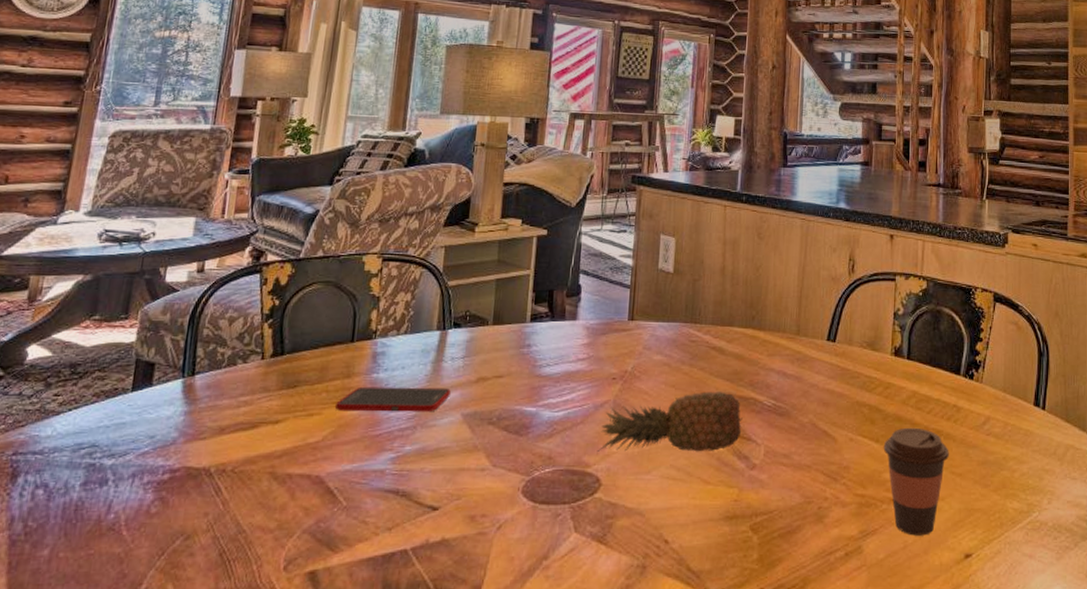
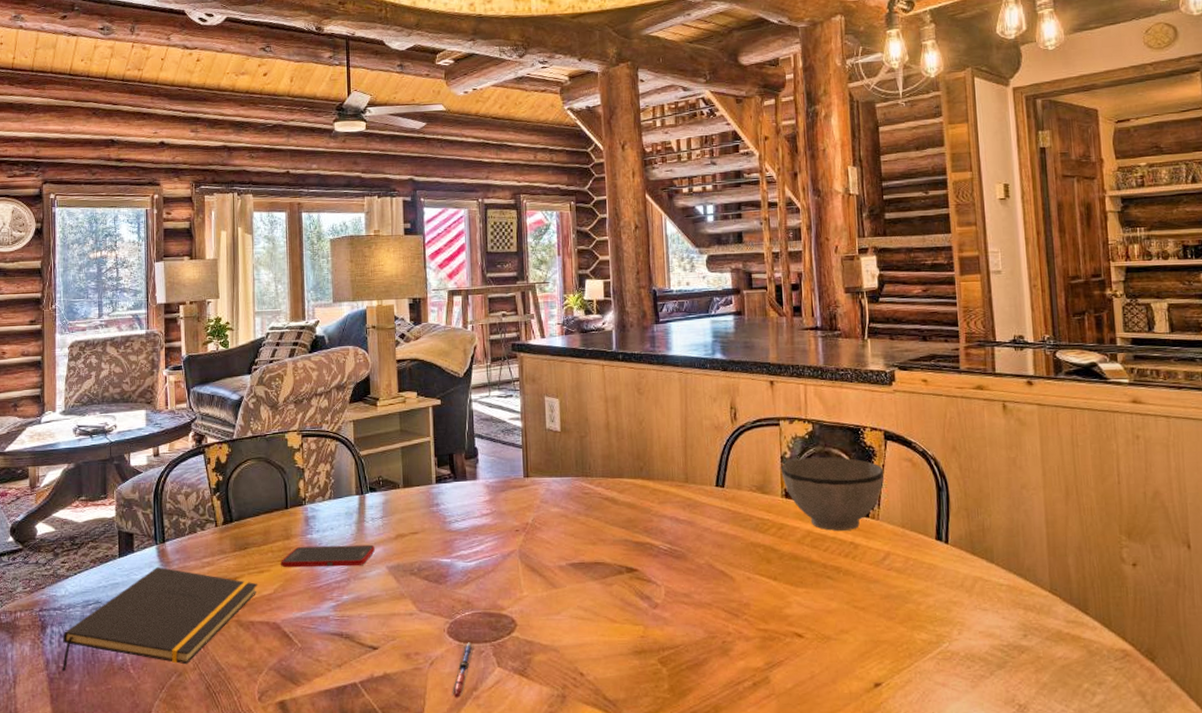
notepad: none [29,405,304,532] -> present [61,567,258,671]
pen: none [517,503,551,569] -> present [451,642,474,699]
fruit: present [597,391,743,452] -> none [509,538,641,596]
coffee cup: present [883,427,949,536] -> none [781,565,850,666]
bowl: none [893,315,991,392] -> present [781,456,884,531]

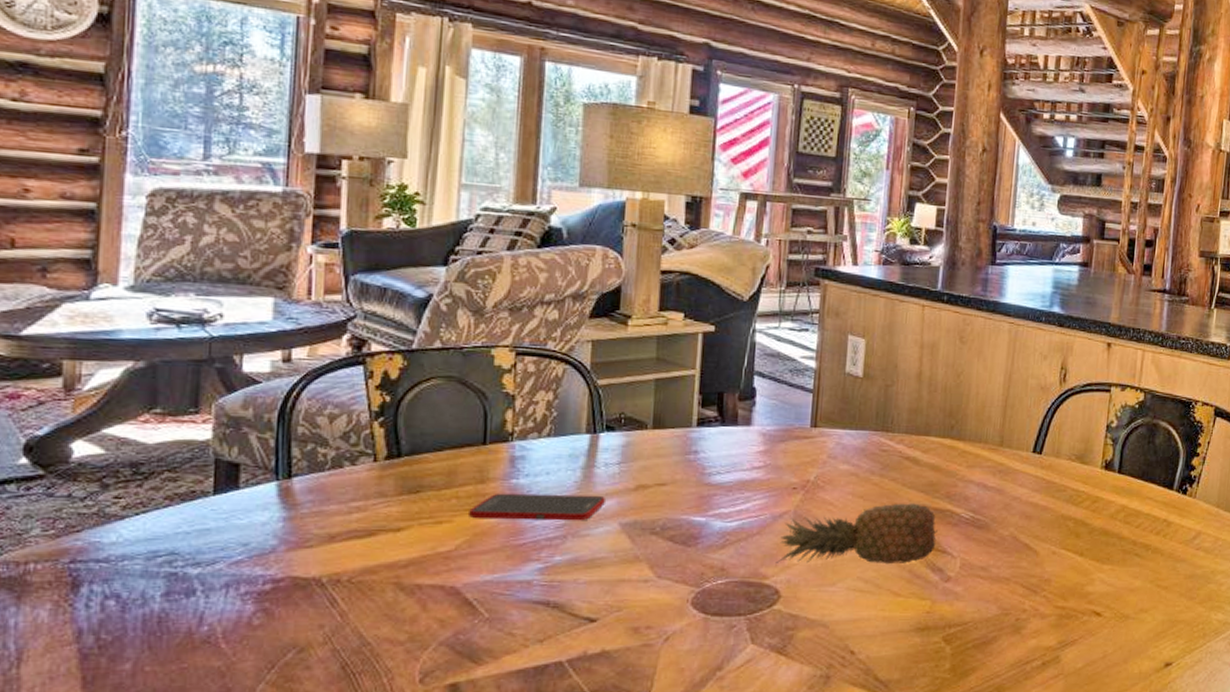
notepad: present [61,567,258,671] -> none [103,510,433,645]
pen: present [451,642,474,699] -> none [688,615,724,680]
fruit: none [509,538,641,596] -> present [775,503,938,564]
bowl: present [781,456,884,531] -> none [1104,428,1209,507]

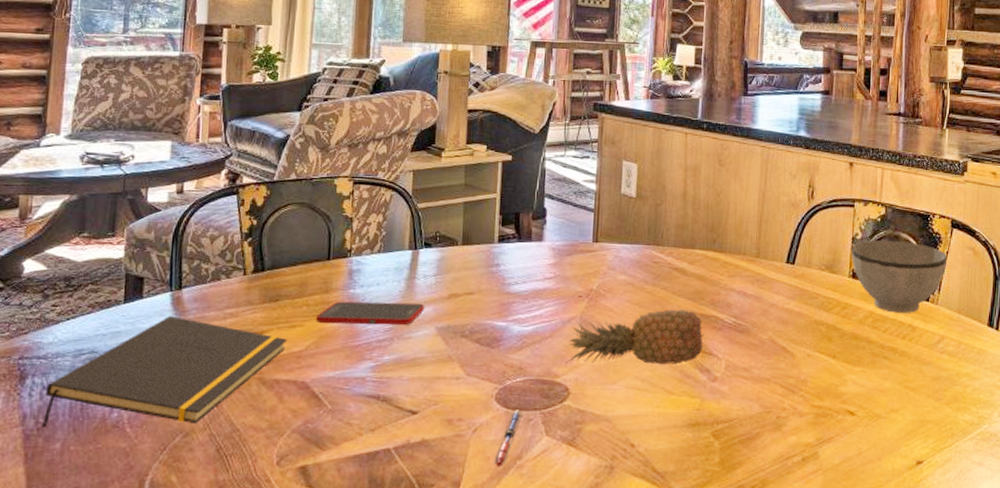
notepad: none [103,510,433,645] -> present [41,316,288,428]
pen: none [688,615,724,680] -> present [493,409,523,468]
bowl: none [1104,428,1209,507] -> present [851,239,948,313]

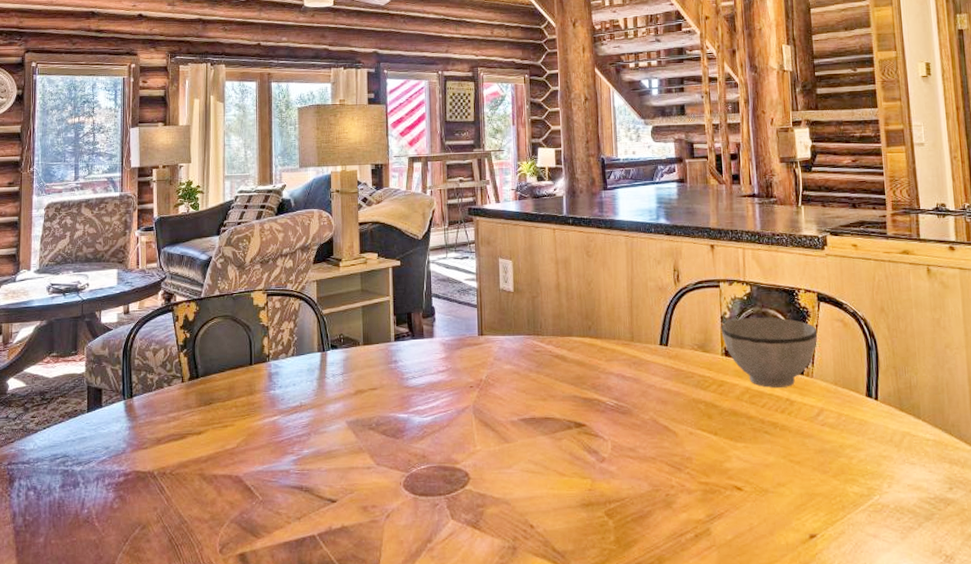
notepad: present [41,316,288,428] -> none [28,422,222,524]
cell phone: present [316,301,424,326] -> none [244,400,335,423]
pen: present [493,409,523,468] -> none [406,495,429,551]
fruit: present [565,309,704,365] -> none [463,394,589,450]

